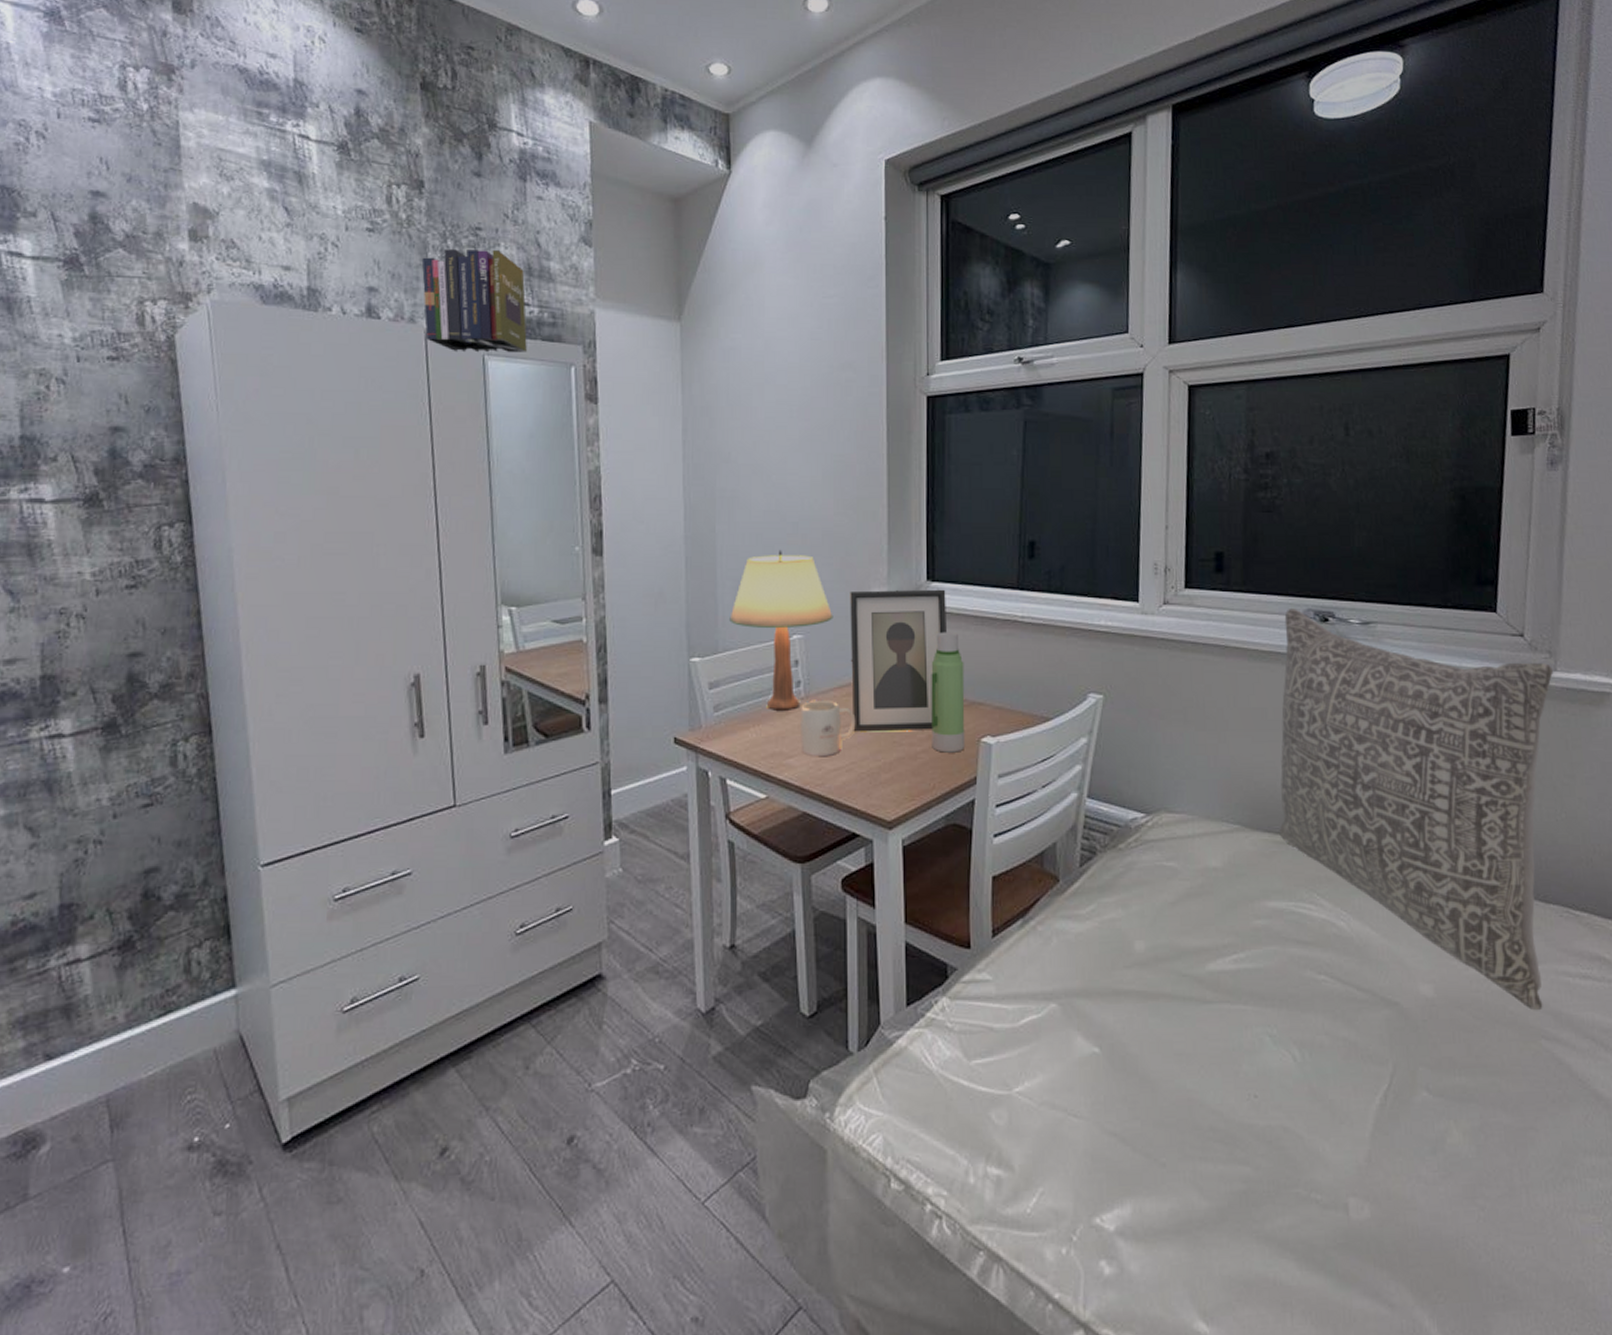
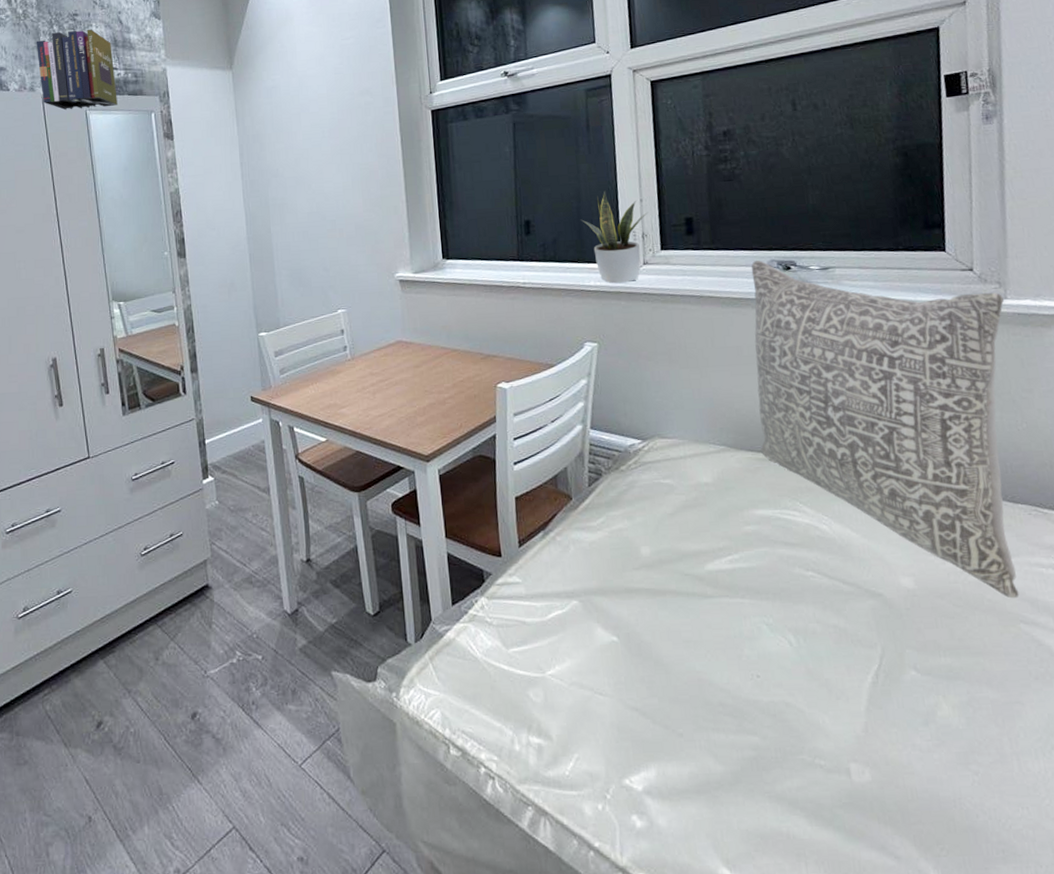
table lamp: present [729,549,833,710] -> none [287,242,369,371]
mug: present [800,701,856,757] -> none [348,360,394,407]
picture frame: present [850,589,948,732] -> none [381,265,463,385]
water bottle: present [931,631,966,753] -> none [452,299,485,398]
potted plant: none [1094,512,1174,625] -> present [580,190,649,284]

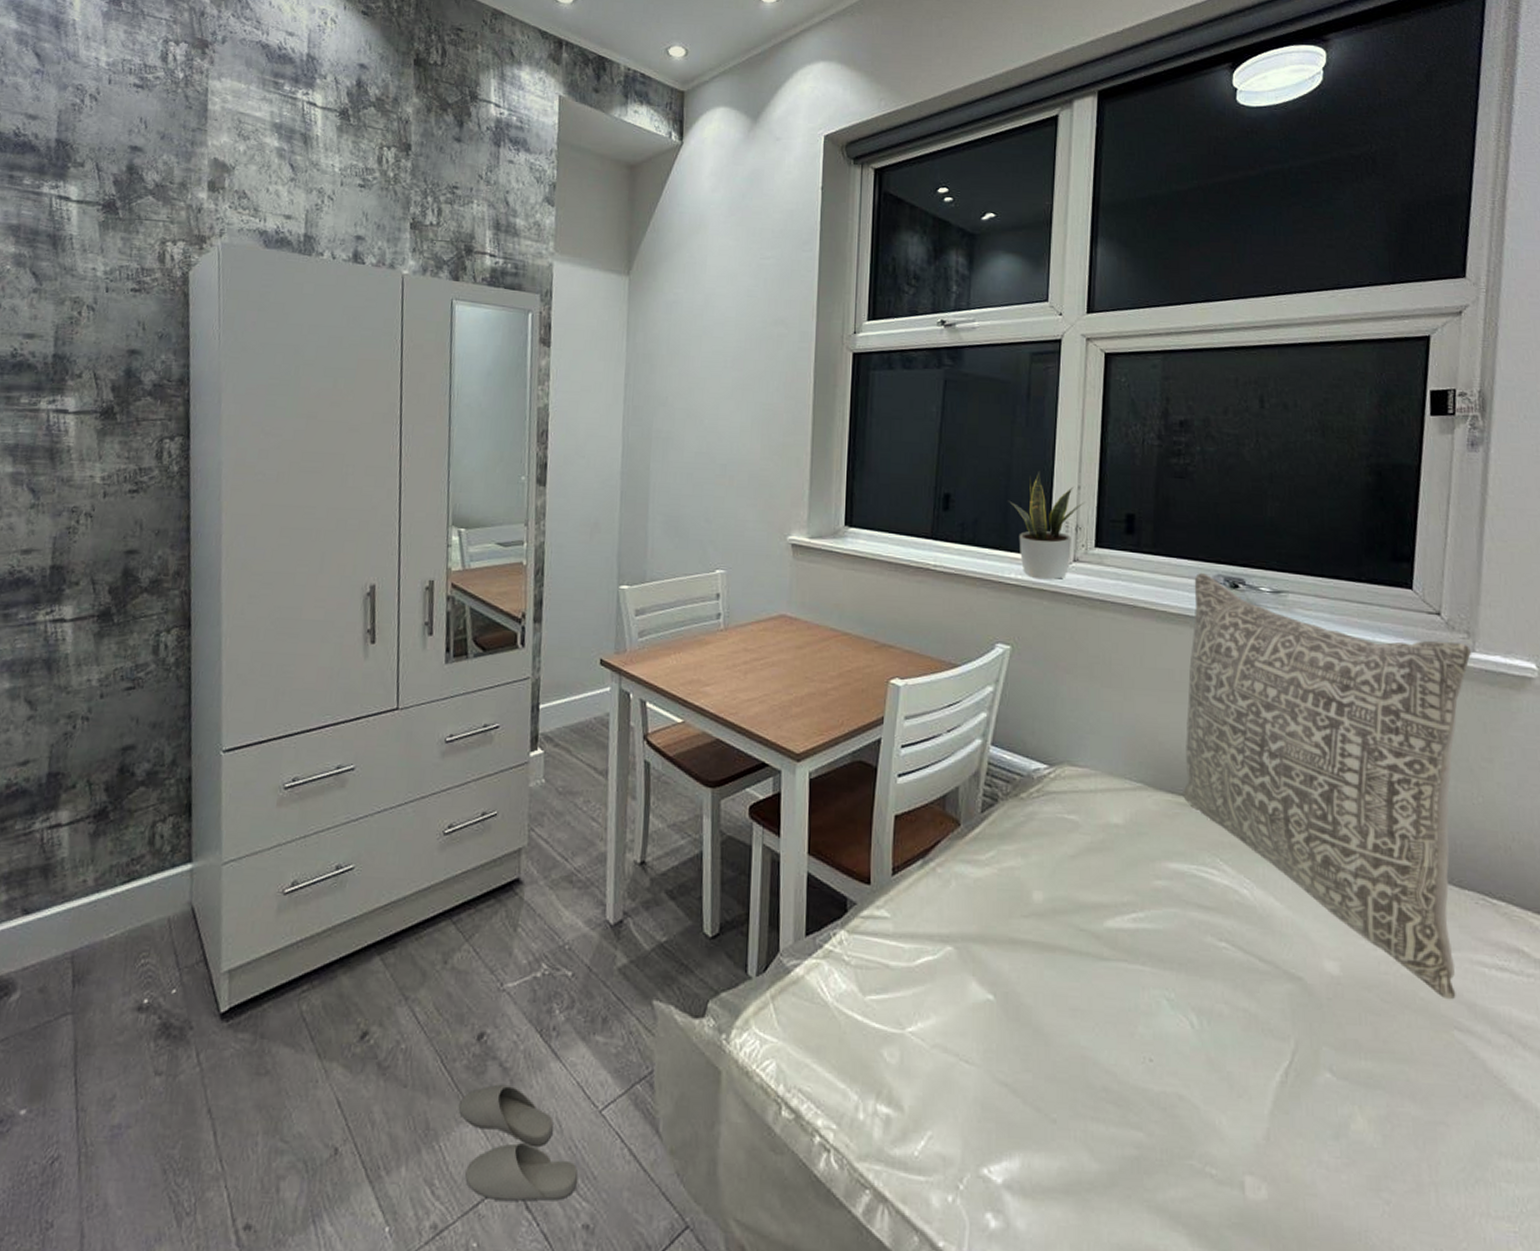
books: present [36,29,118,111] -> none [402,205,493,299]
slippers: none [184,752,288,846] -> present [459,1084,578,1202]

